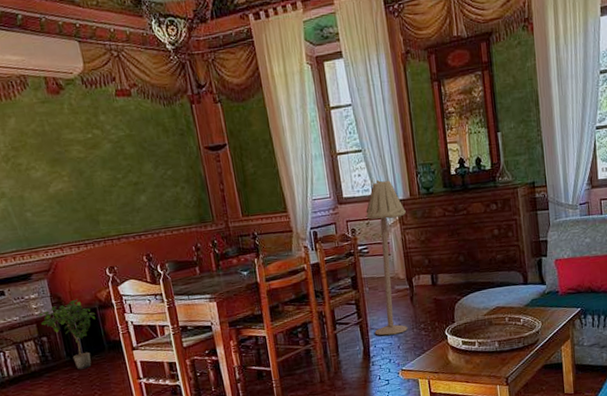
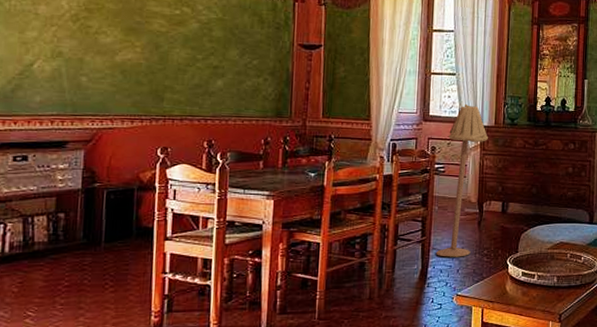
potted plant: present [38,298,96,370] -> none [61,176,132,256]

